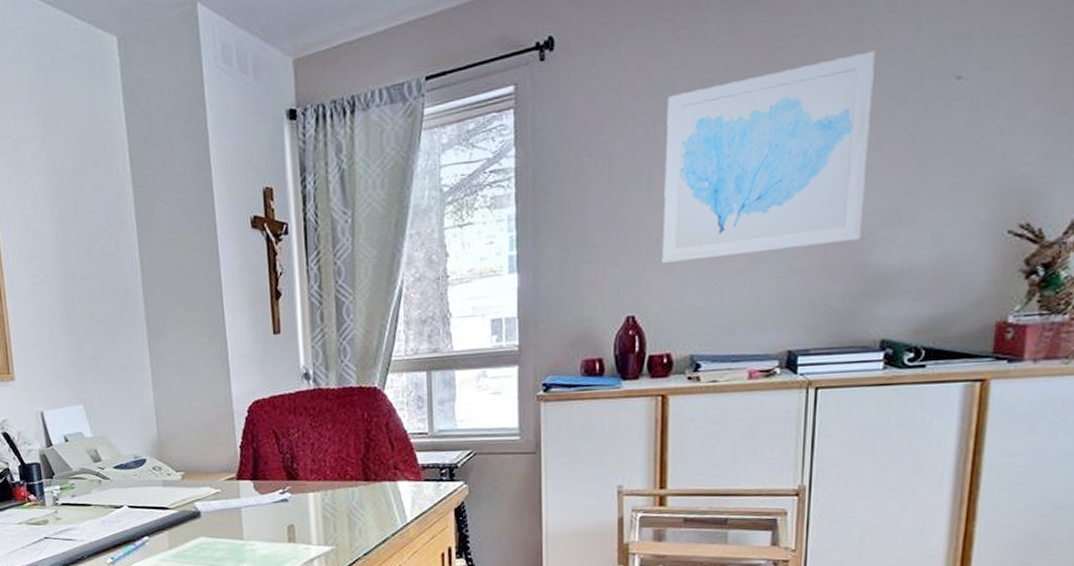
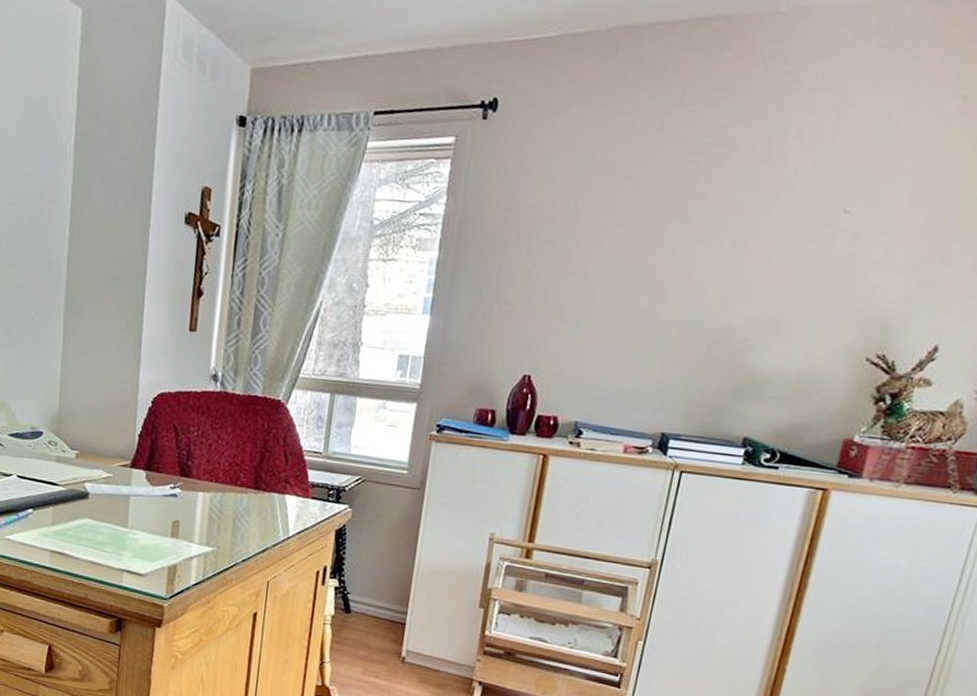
wall art: present [662,50,875,264] -> none [563,172,779,342]

